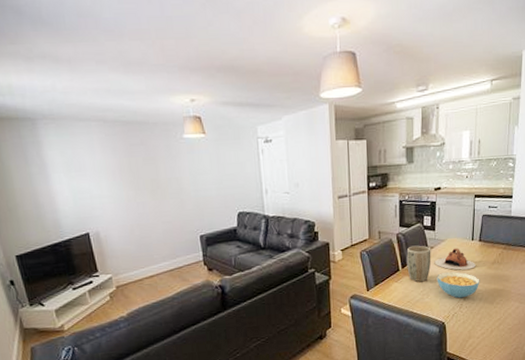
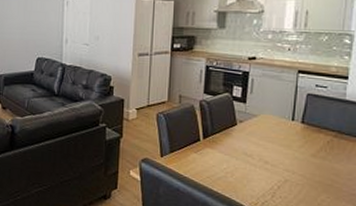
plant pot: present [406,245,432,282] -> none [209,116,240,158]
teapot: present [434,248,476,271] -> none [242,126,295,154]
cereal bowl: present [437,272,480,299] -> none [244,152,301,186]

